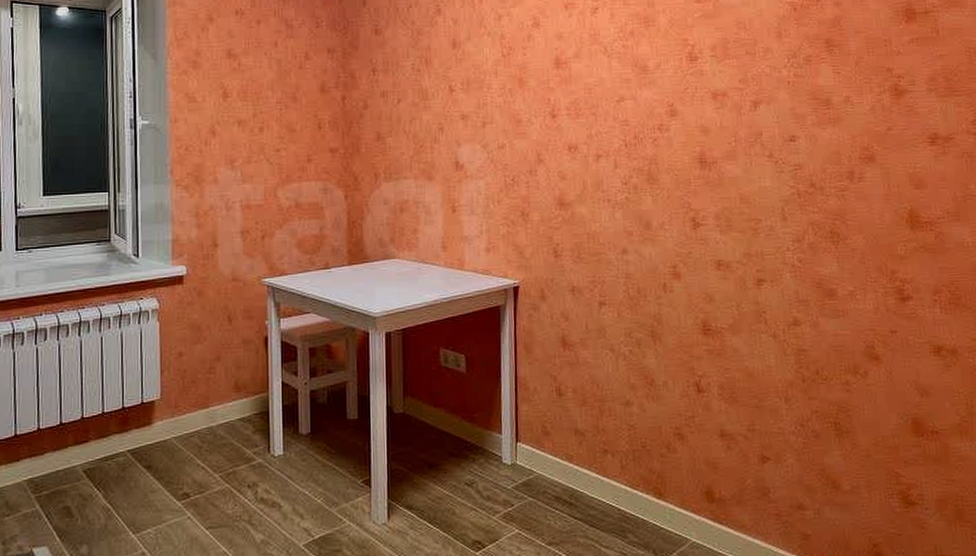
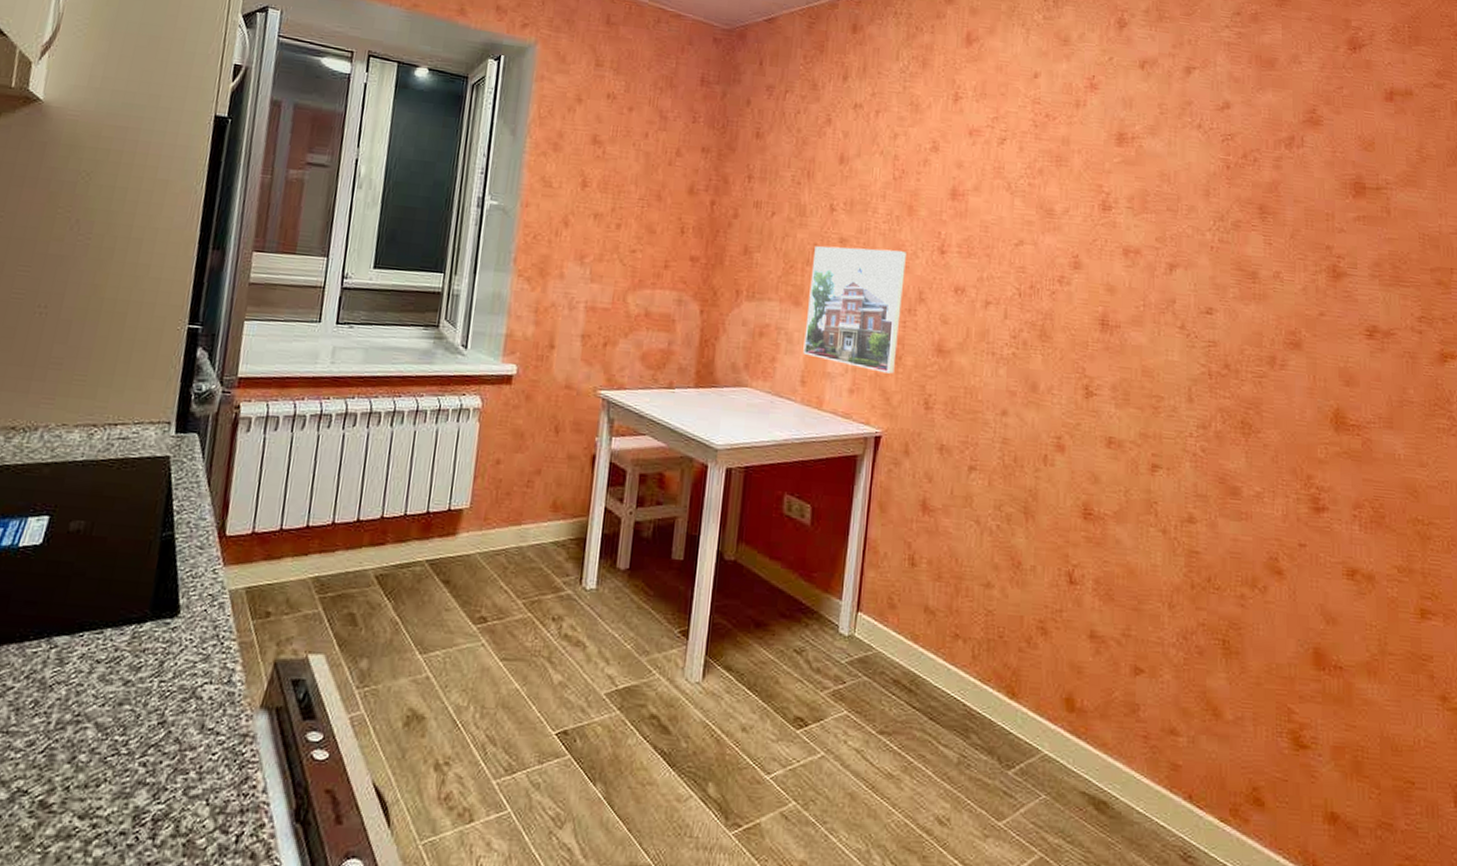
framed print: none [439,120,524,230] -> present [803,246,908,374]

